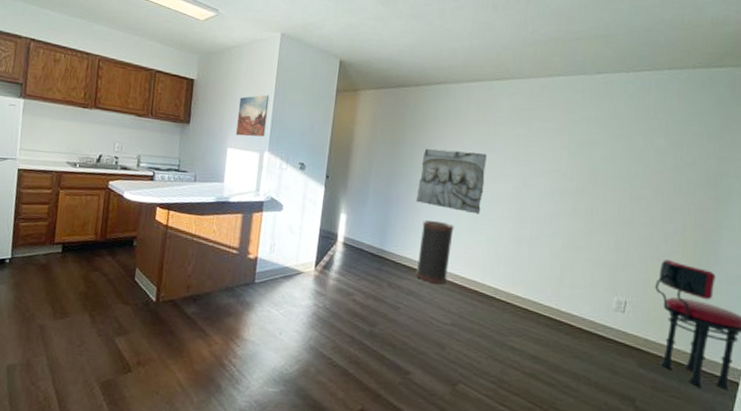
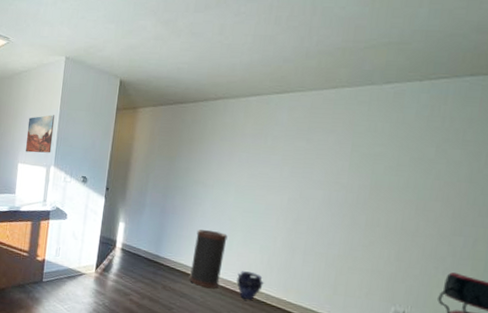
relief sculpture: present [415,148,486,215] -> none [190,162,263,225]
vase: none [464,264,493,295] -> present [236,271,265,300]

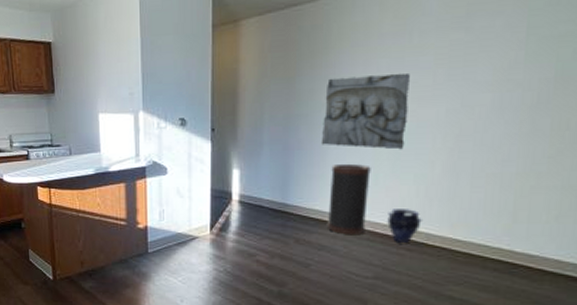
wall art: present [26,115,55,153] -> none [103,45,137,98]
relief sculpture: none [190,162,263,225] -> present [320,72,410,150]

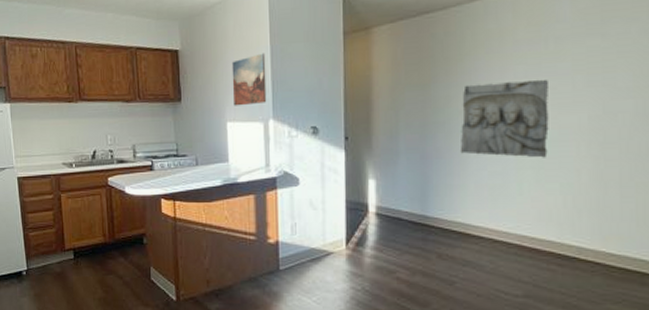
wall art: none [103,45,137,98] -> present [231,53,267,106]
trash can: present [326,163,371,234] -> none [470,172,514,248]
vase: present [387,209,423,242] -> none [535,221,573,257]

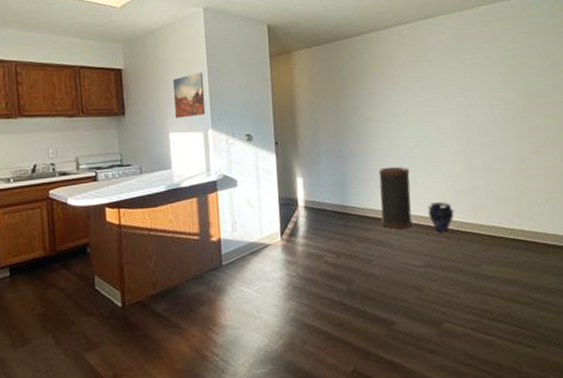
relief sculpture: present [460,79,549,158] -> none [366,92,432,153]
trash can: none [470,172,514,248] -> present [378,166,412,229]
vase: none [535,221,573,257] -> present [427,202,455,232]

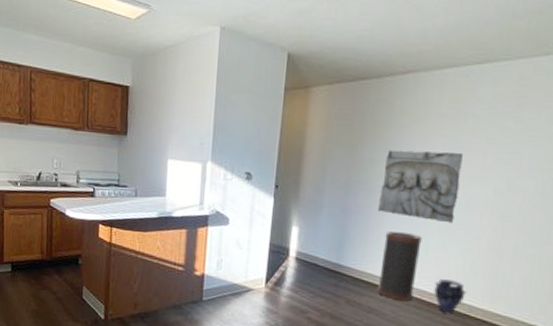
wall art: present [172,72,206,119] -> none [176,98,211,146]
relief sculpture: none [366,92,432,153] -> present [377,150,463,224]

